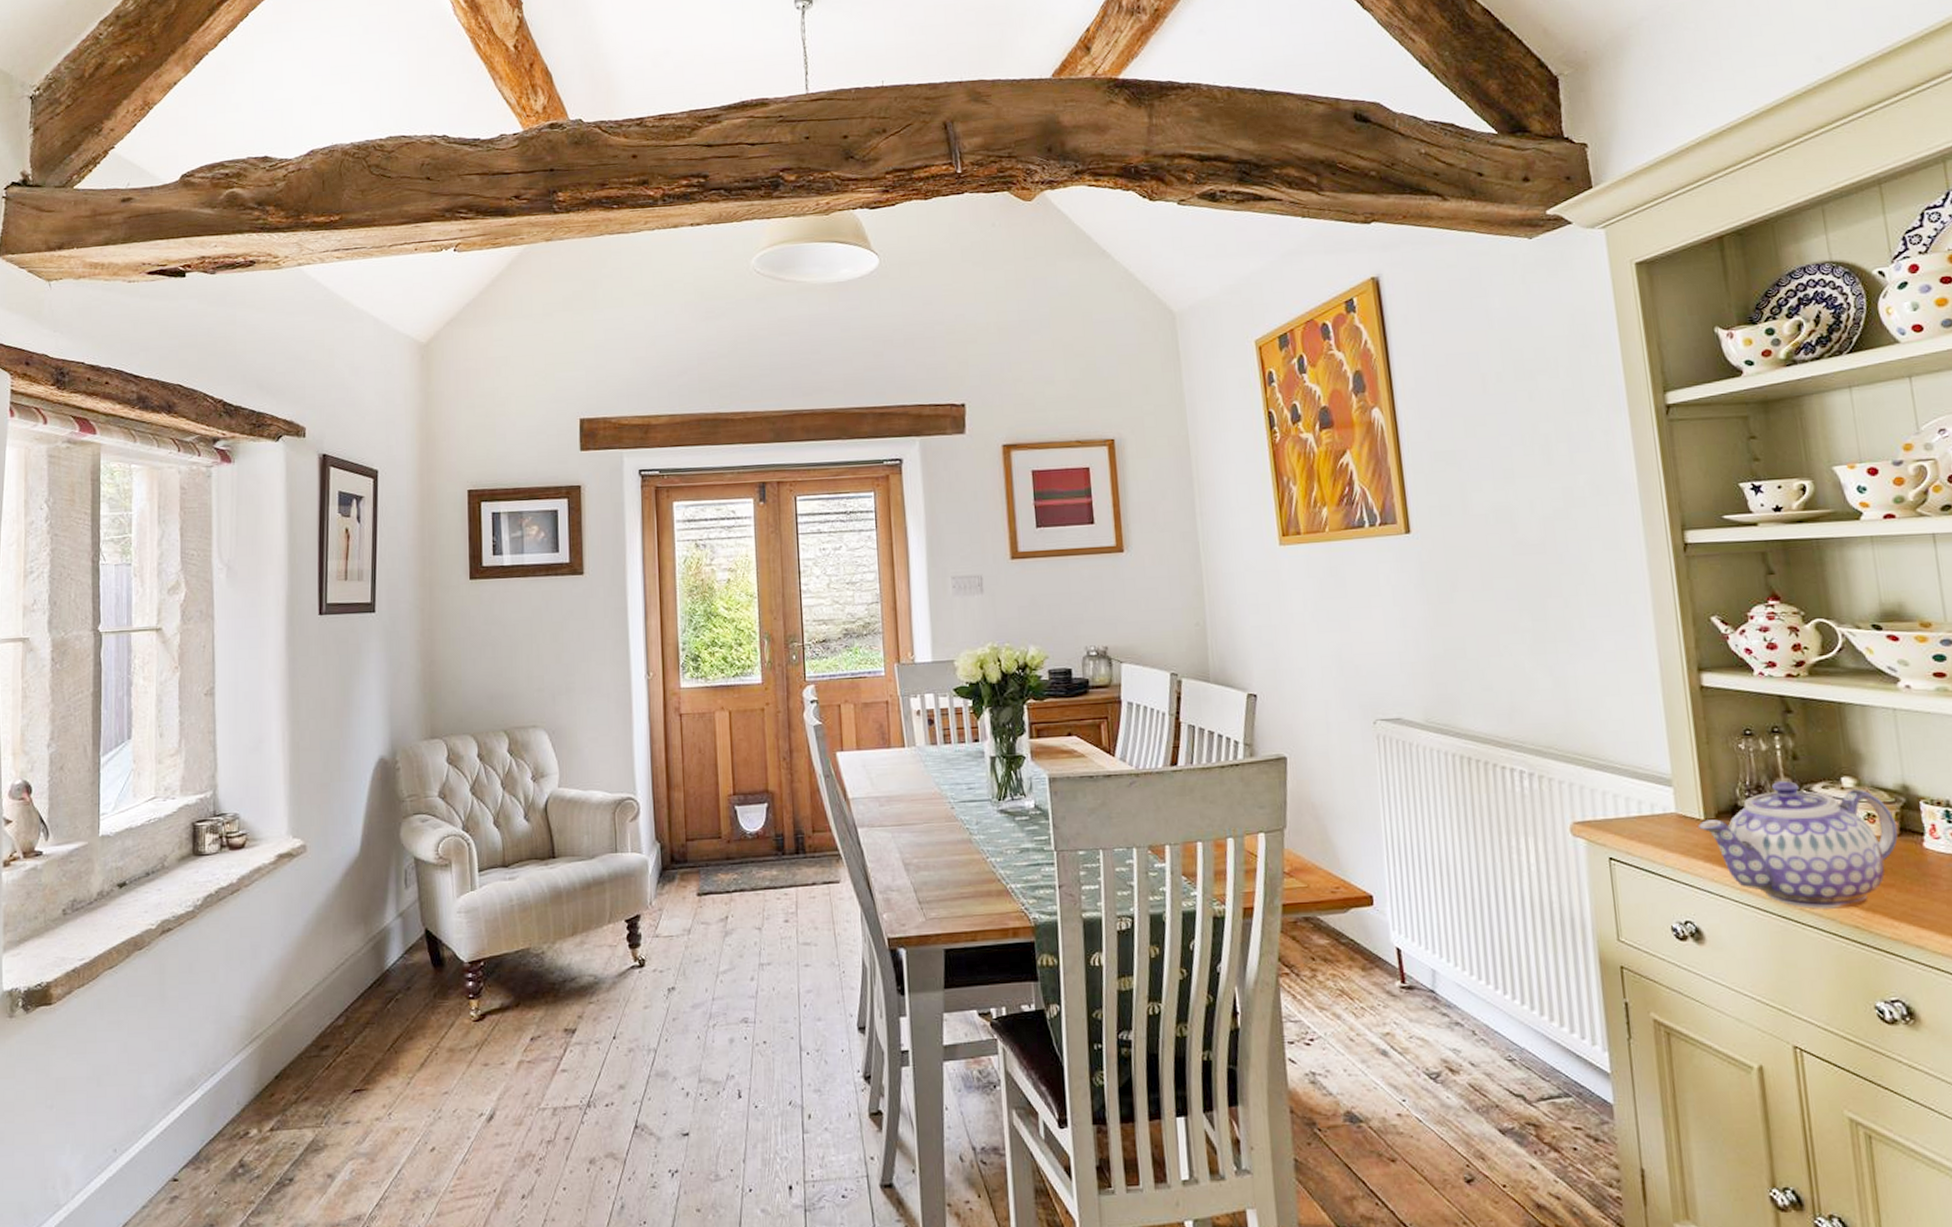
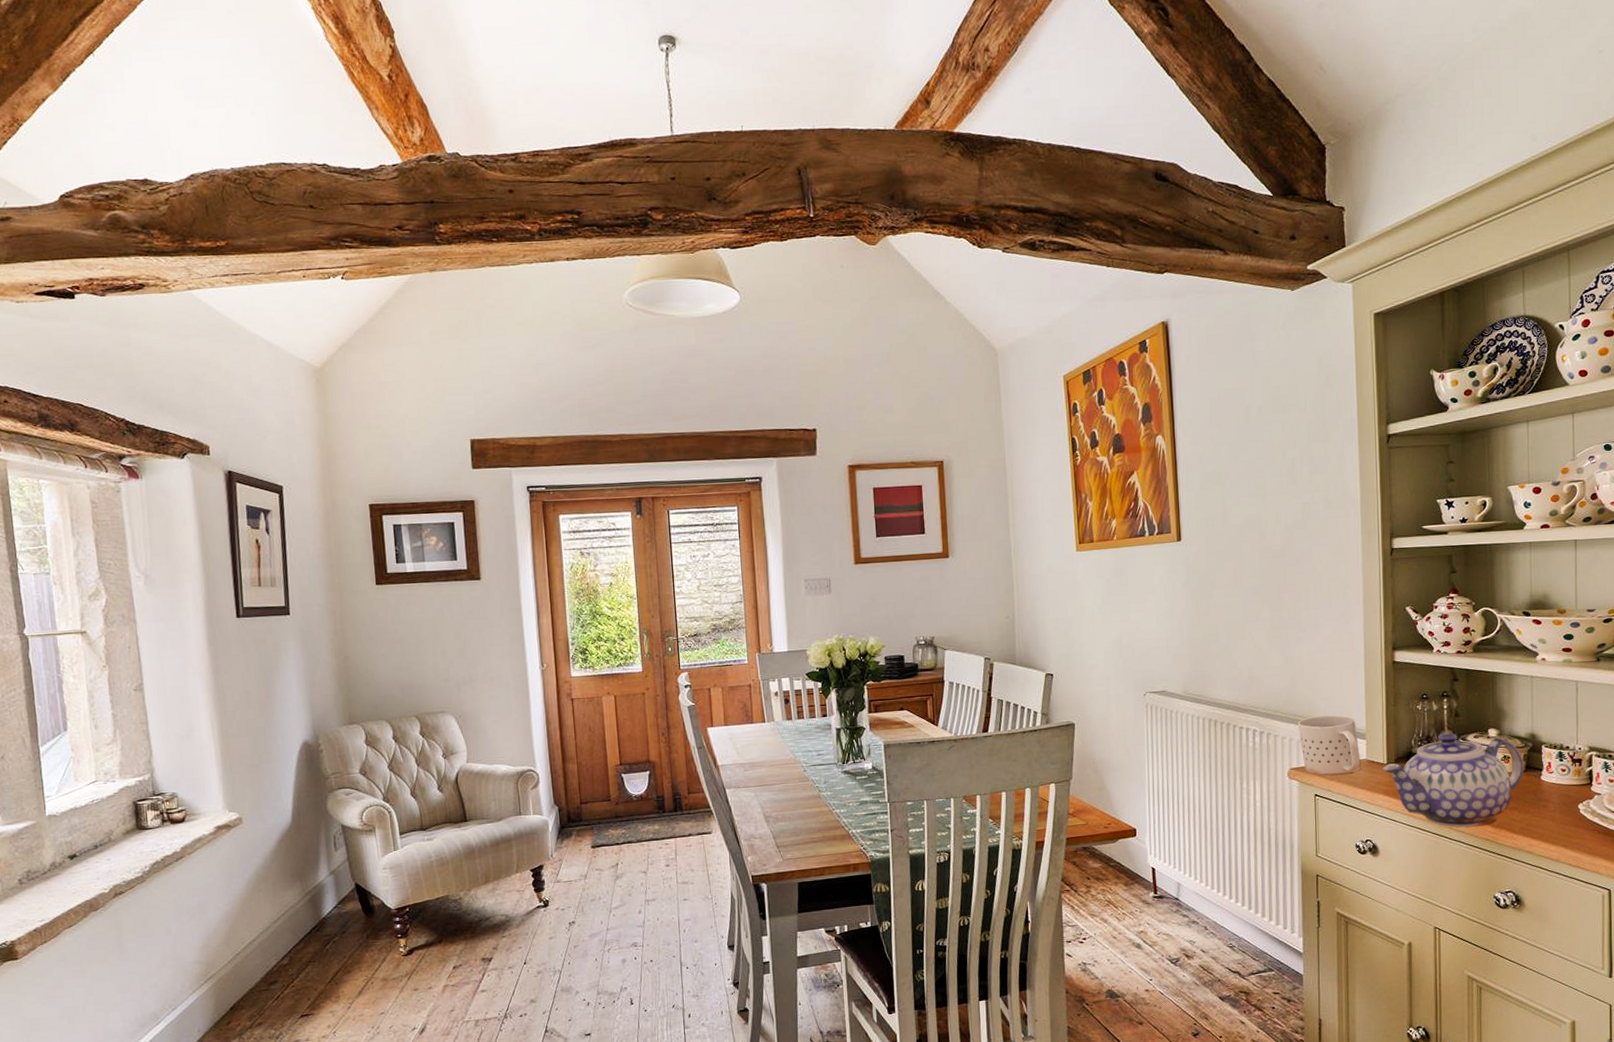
mug: none [1578,753,1669,834] -> present [1297,714,1361,776]

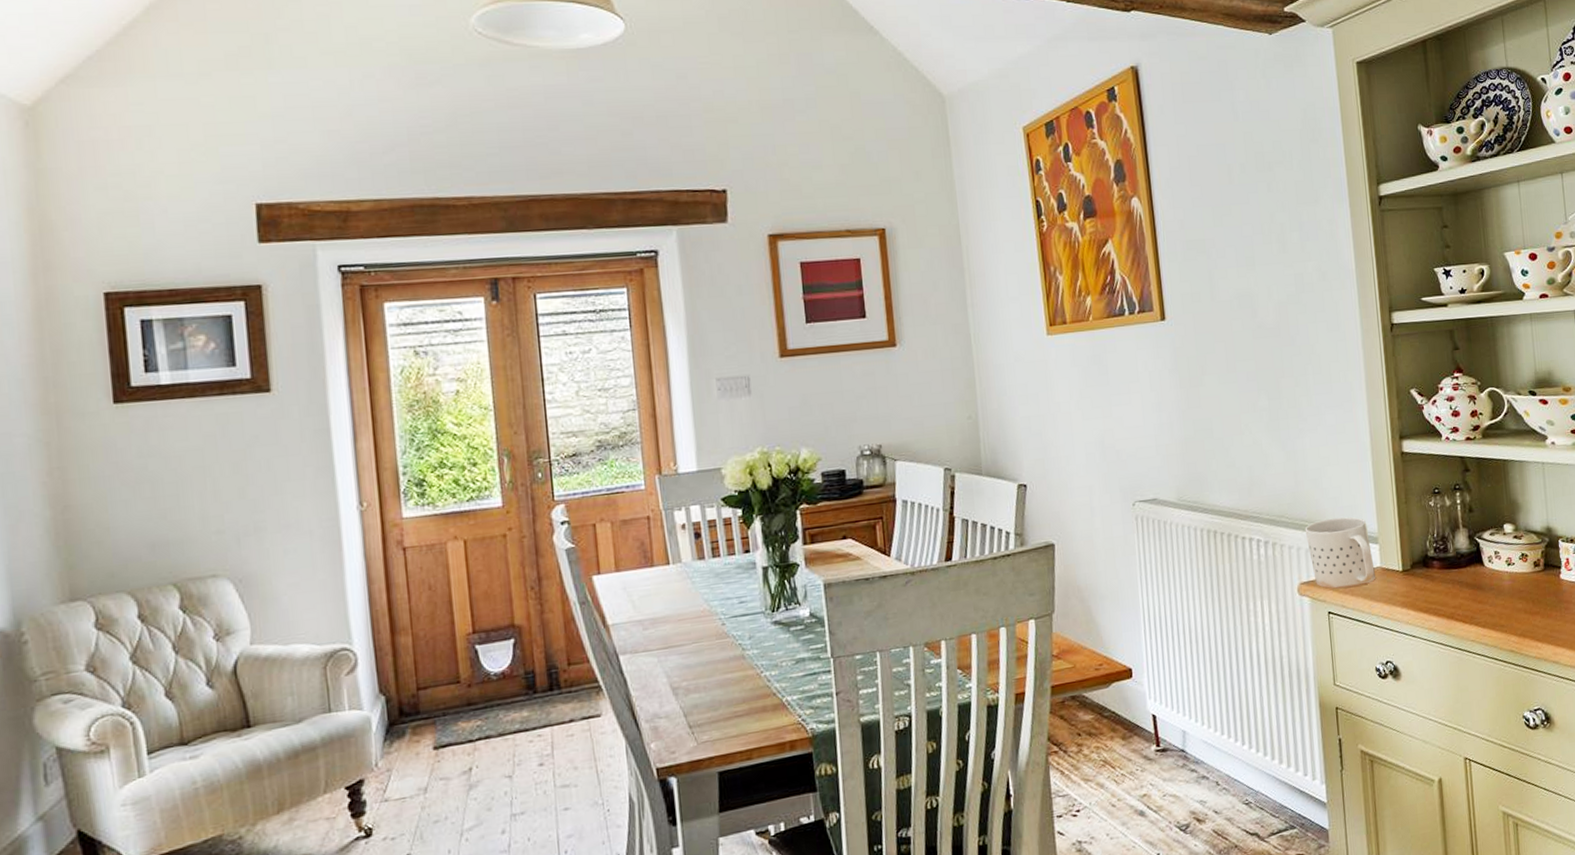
teapot: present [1382,732,1524,828] -> none [1398,530,1543,640]

